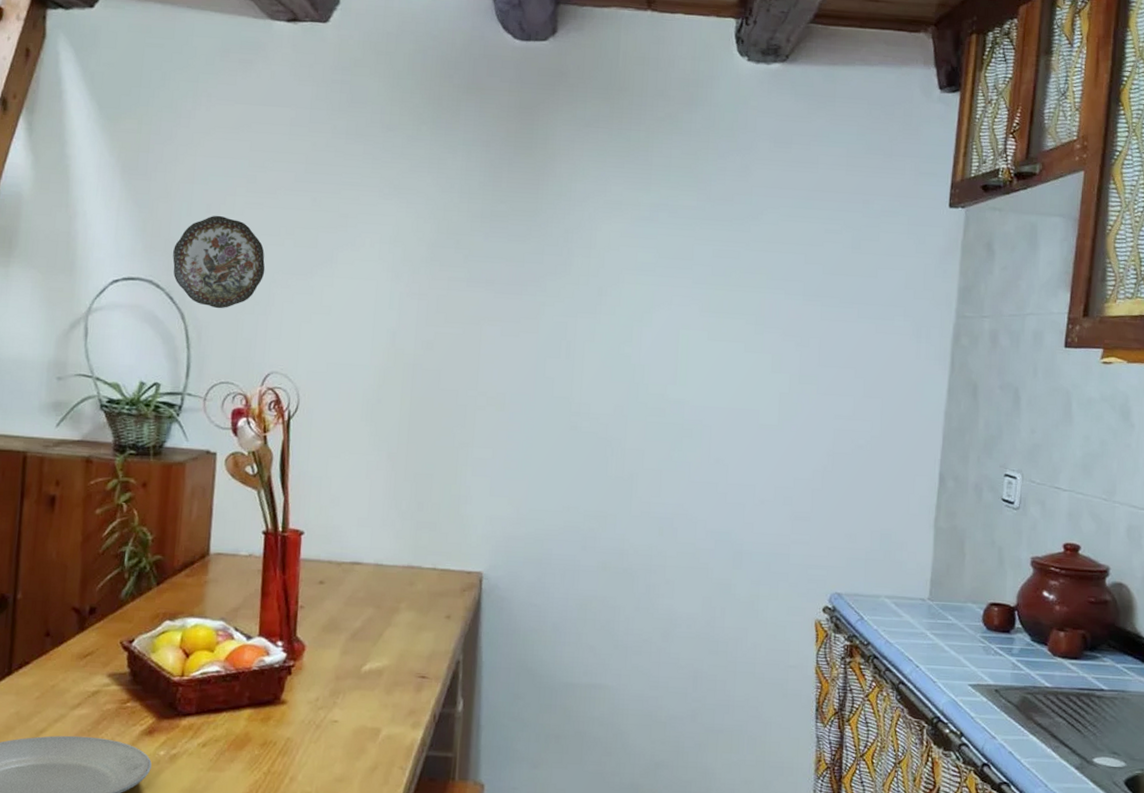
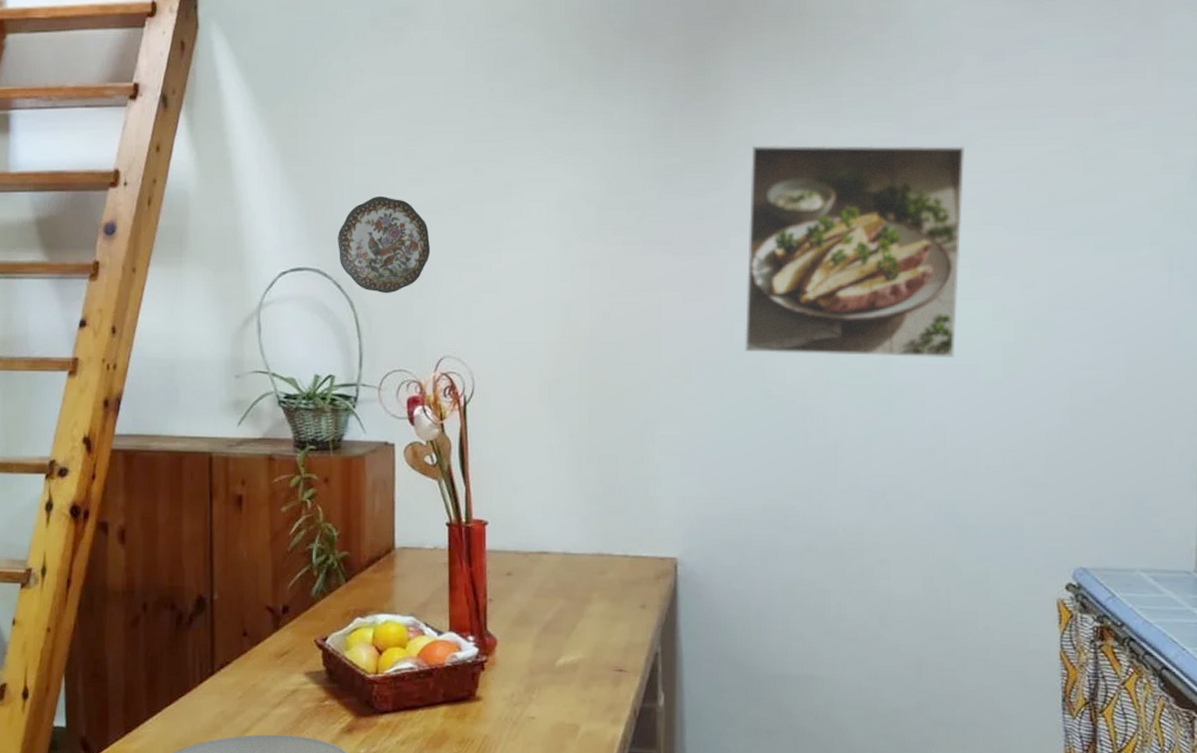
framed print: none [555,201,755,402] -> present [744,144,966,357]

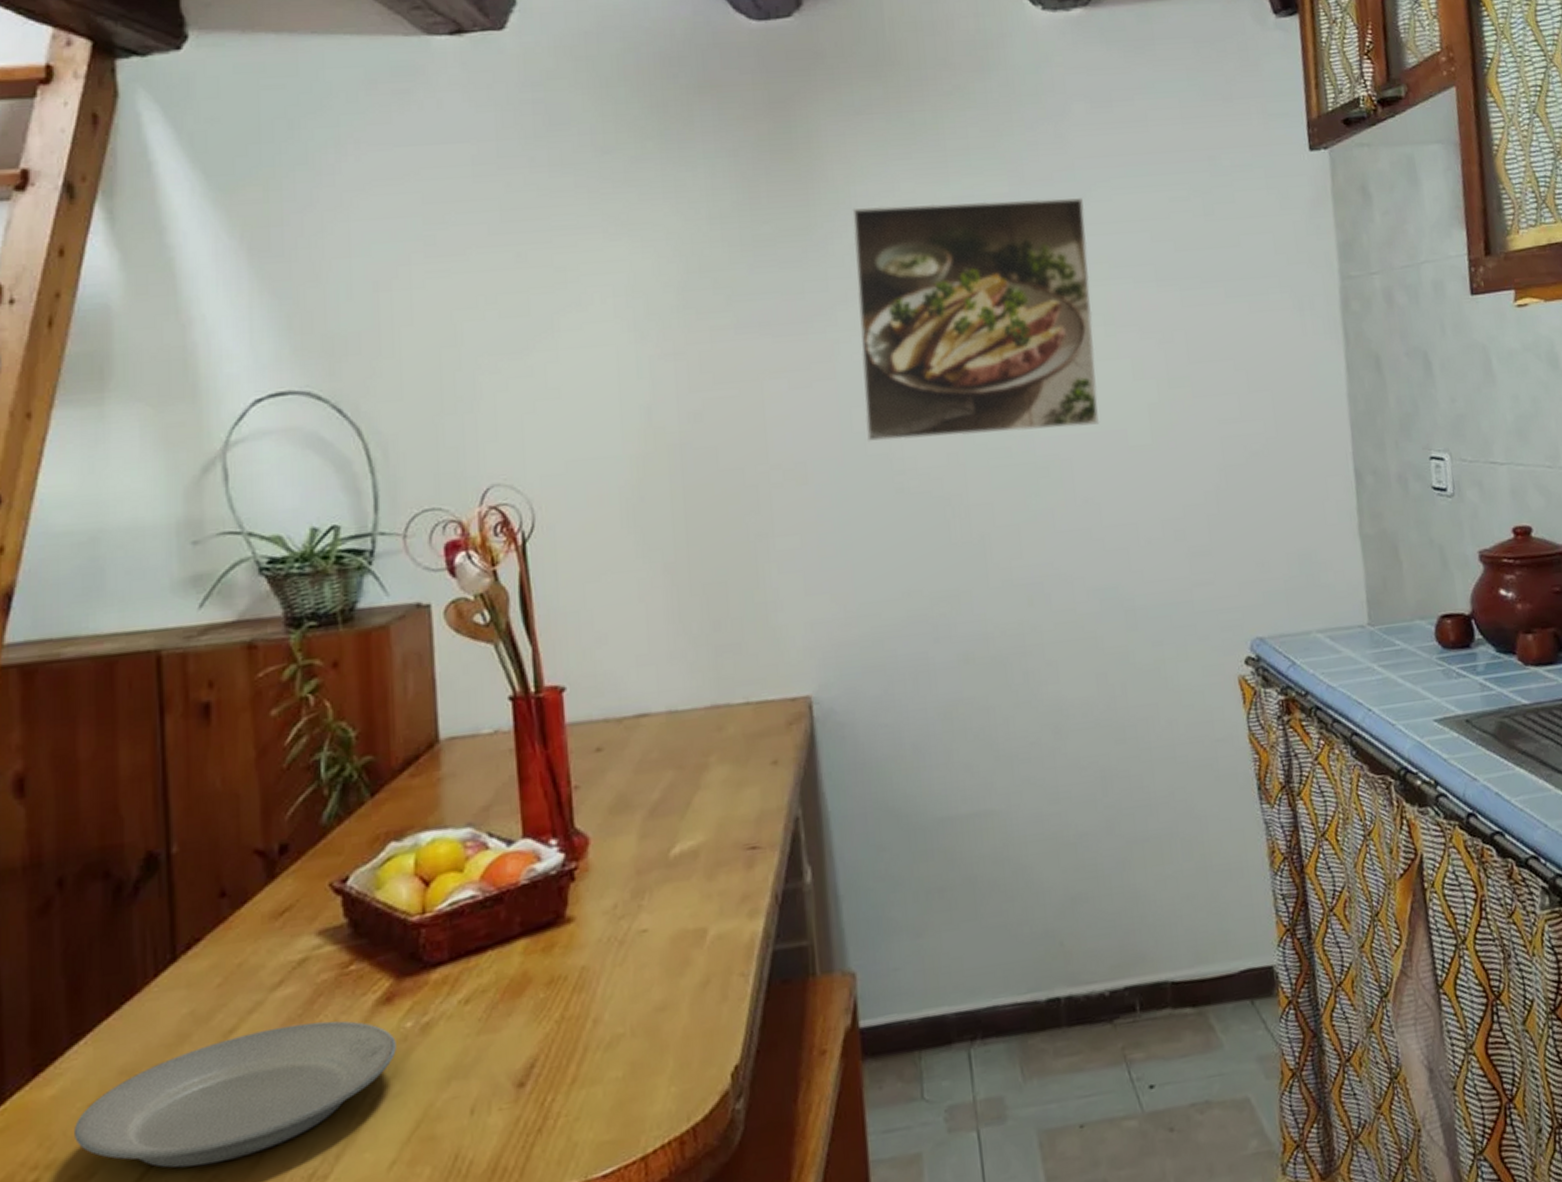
decorative plate: present [338,195,431,294] -> none [334,293,465,415]

